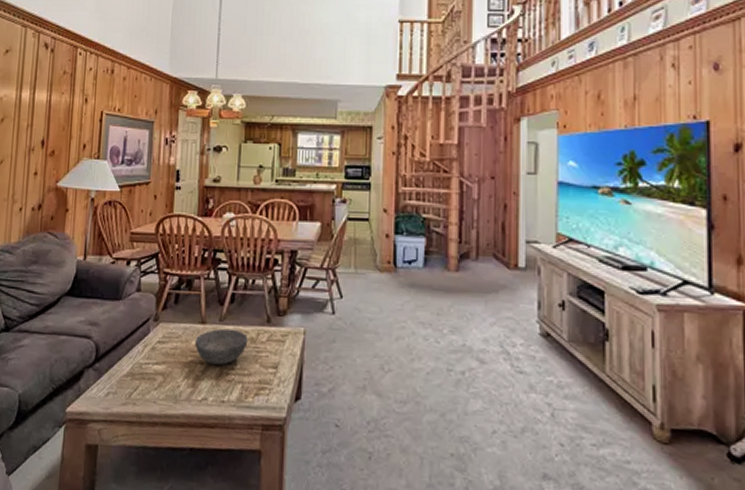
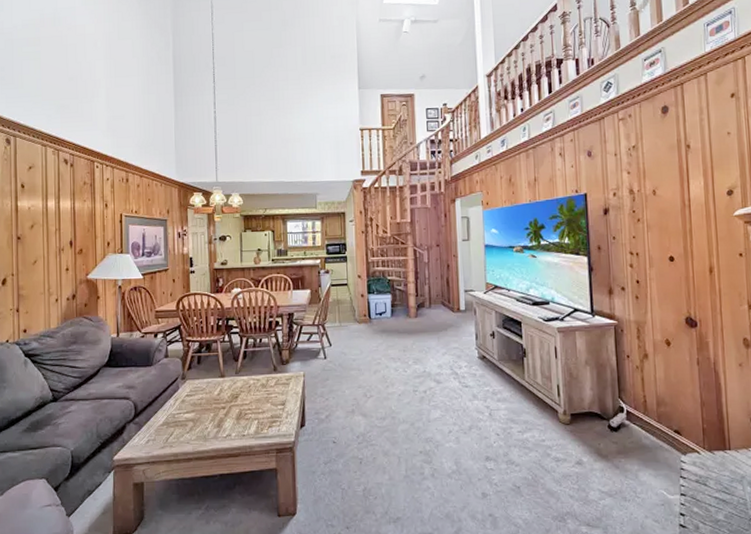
bowl: present [194,328,248,365] -> none [217,379,260,408]

